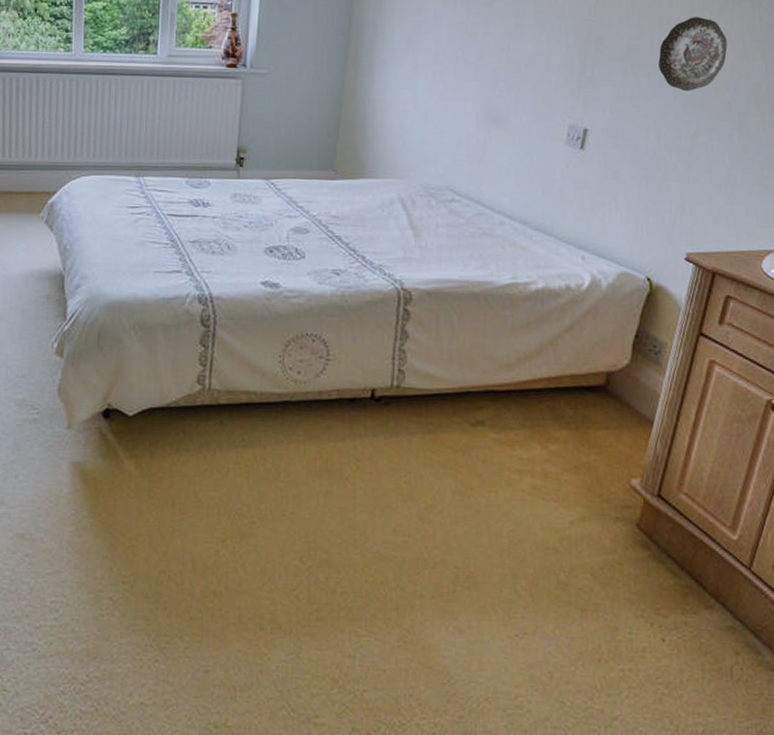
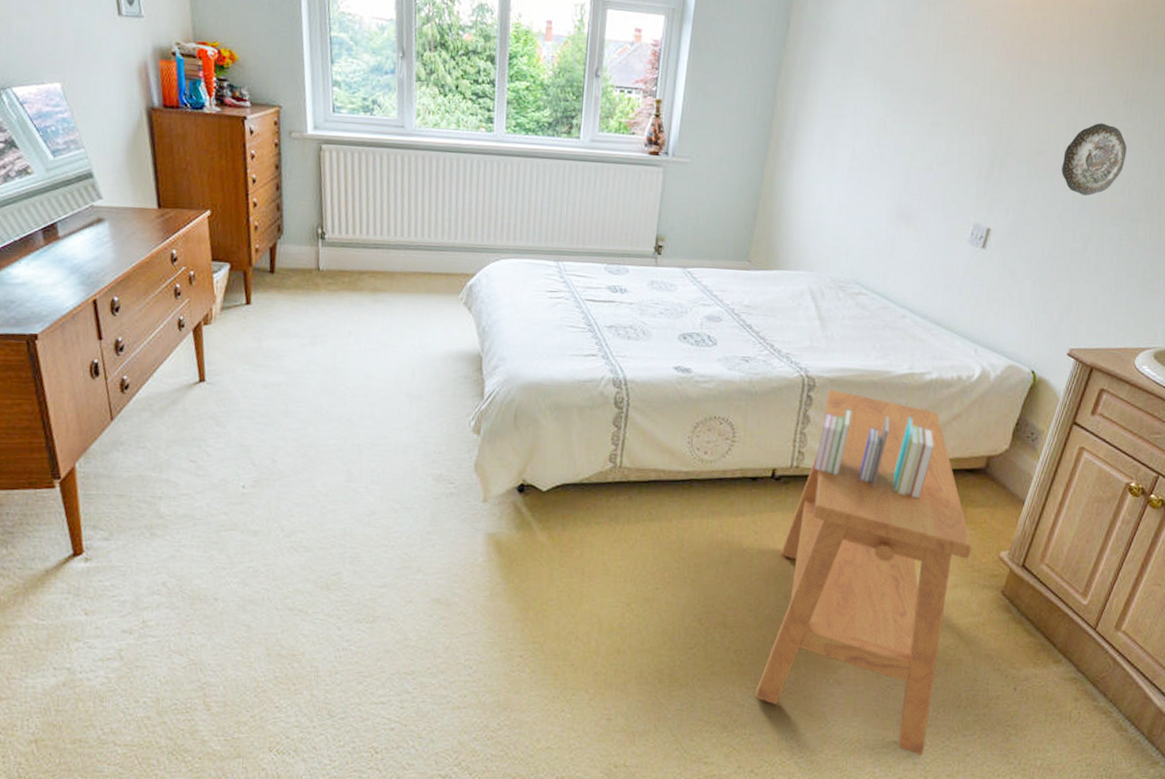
side table: none [367,302,599,718] -> present [755,389,972,755]
book: none [417,322,547,421] -> present [814,408,935,500]

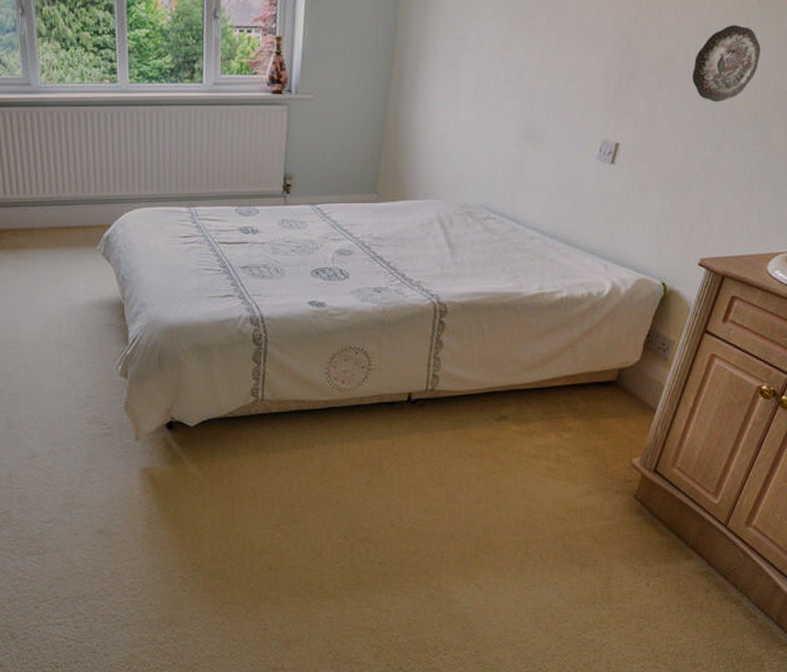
side table: present [755,389,972,755] -> none [401,313,605,648]
book: present [814,408,935,500] -> none [449,331,566,414]

